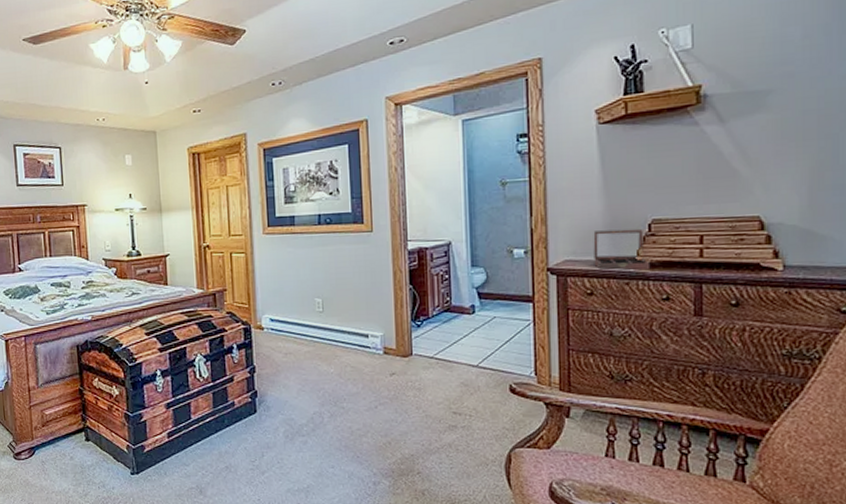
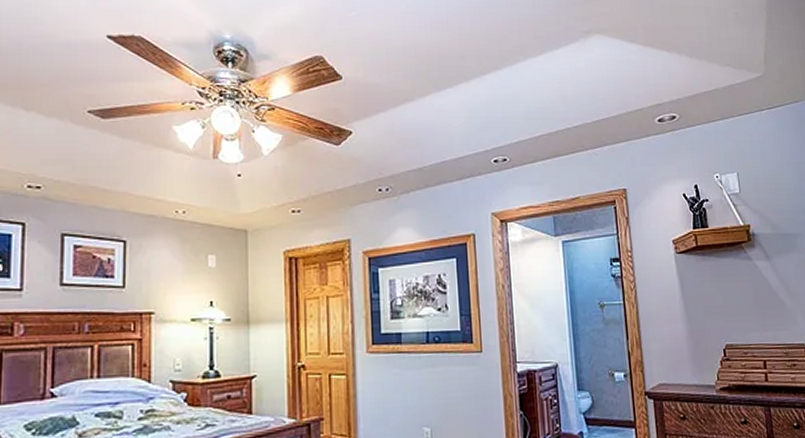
jewelry box: present [593,228,651,270] -> none [680,353,729,394]

